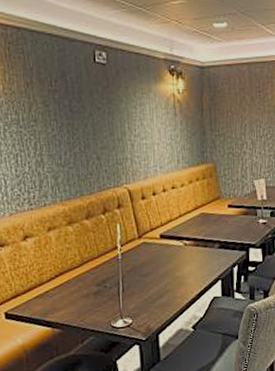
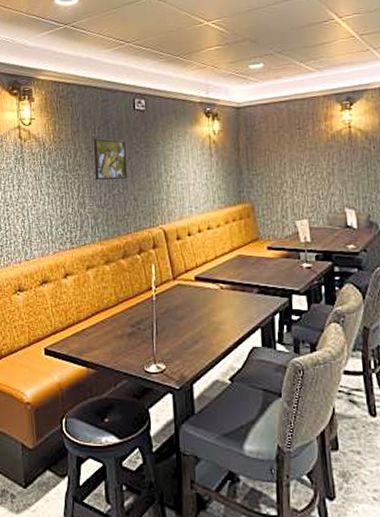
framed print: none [49,91,90,138] -> present [93,138,128,180]

